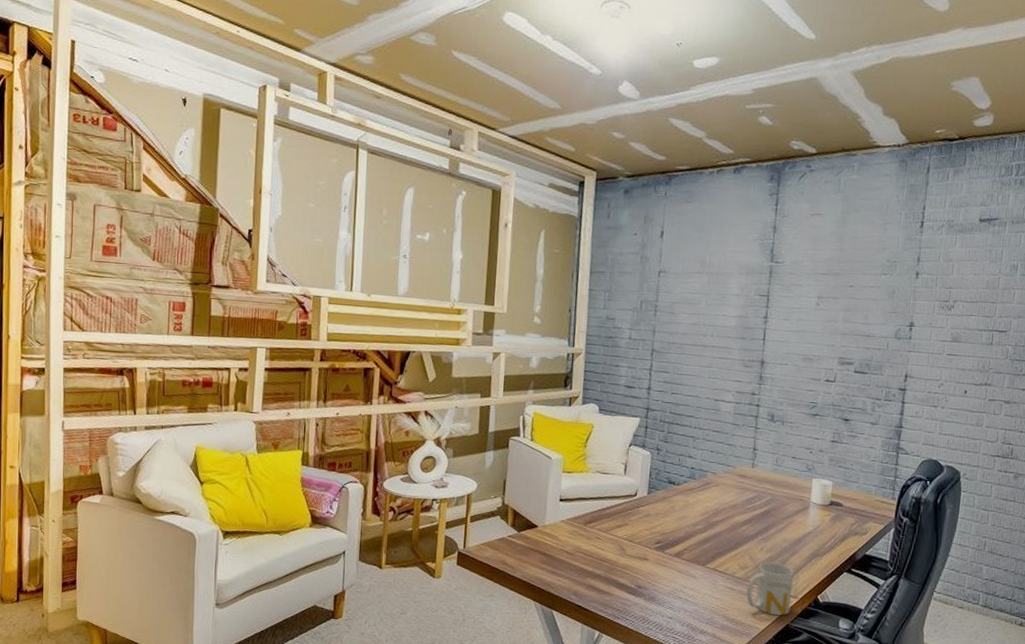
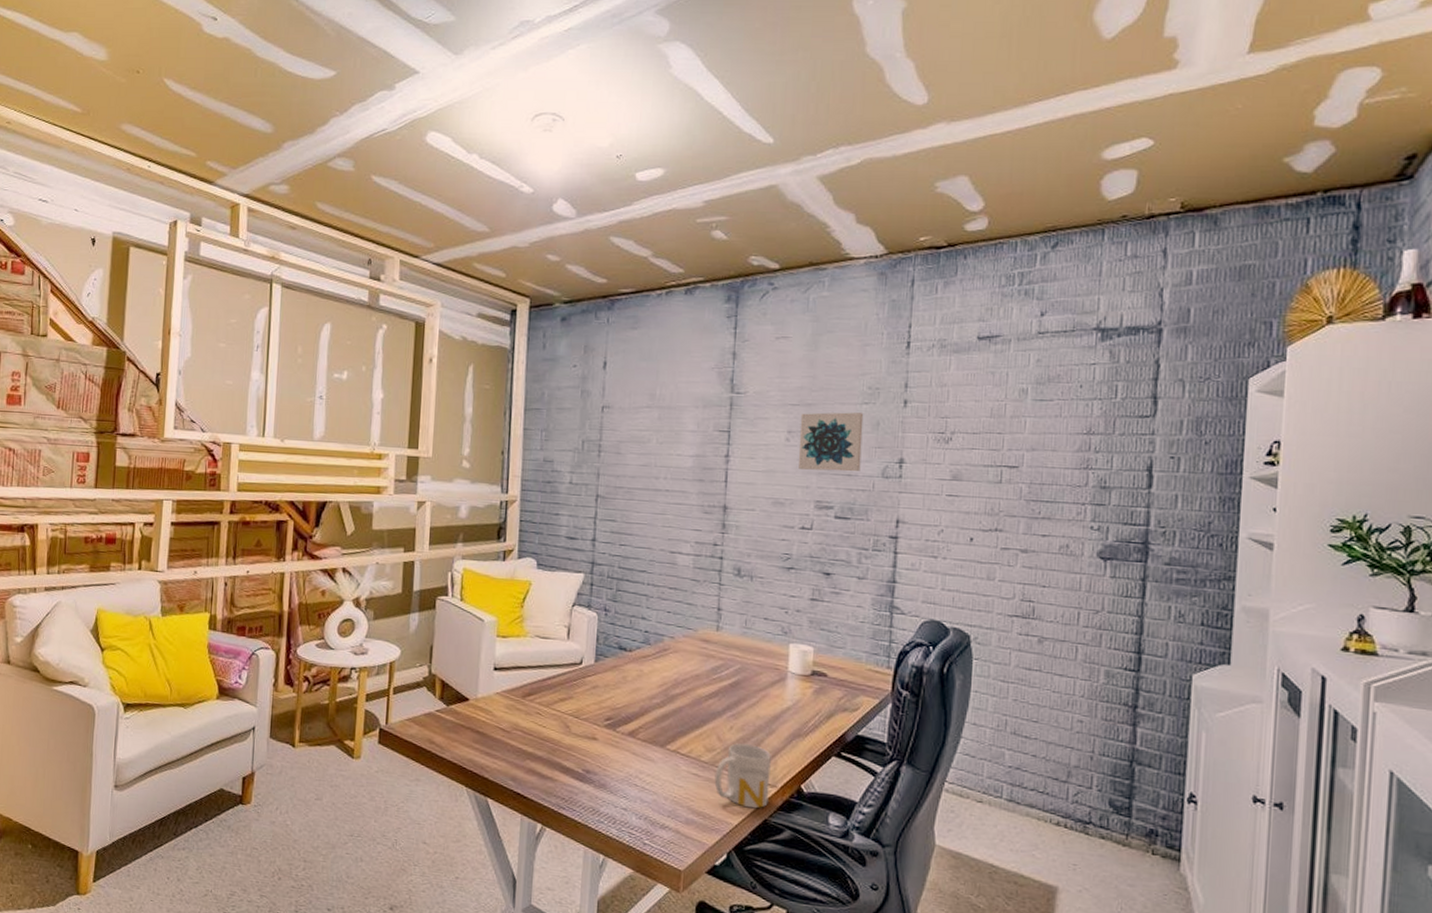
wall art: none [826,281,882,333] -> present [798,412,864,472]

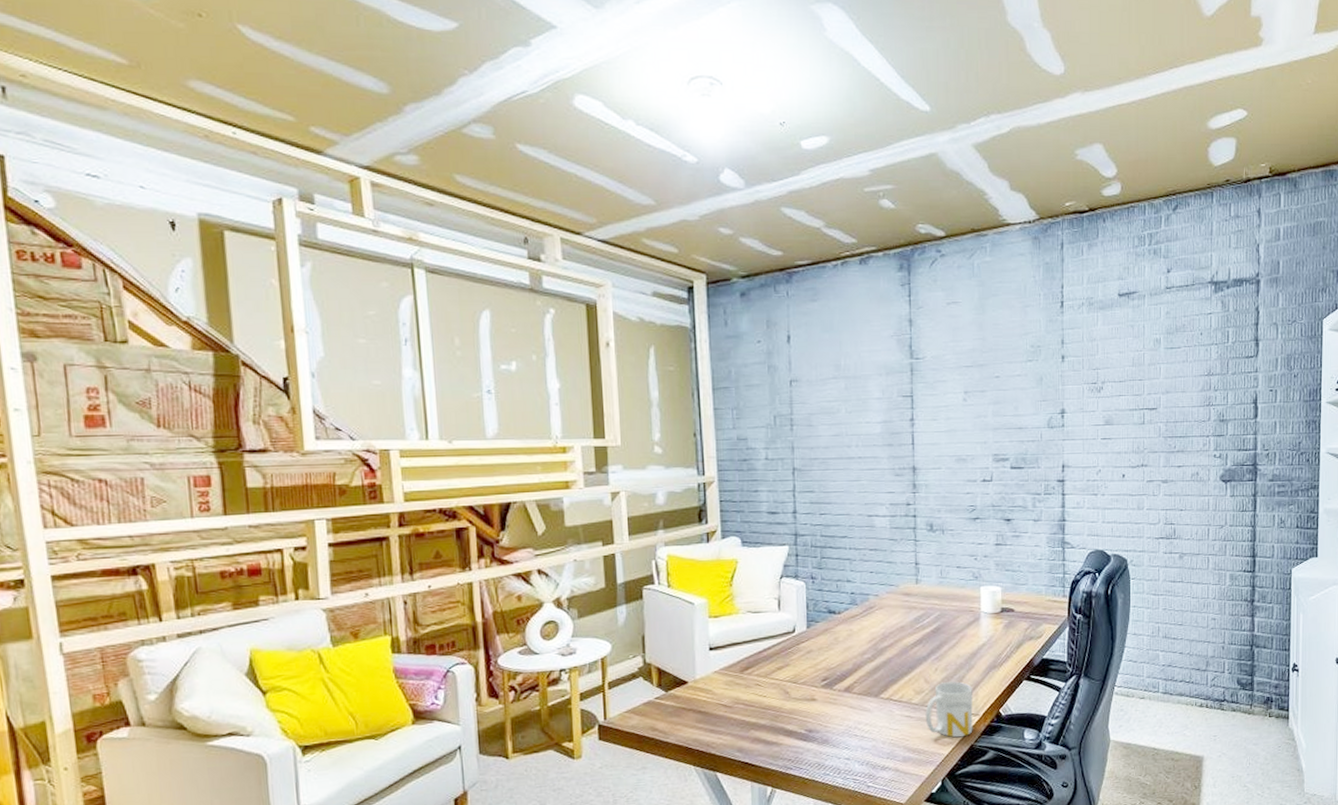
wall art: present [798,412,864,472] -> none [974,370,1029,426]

